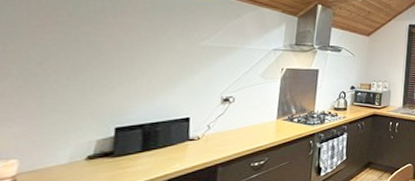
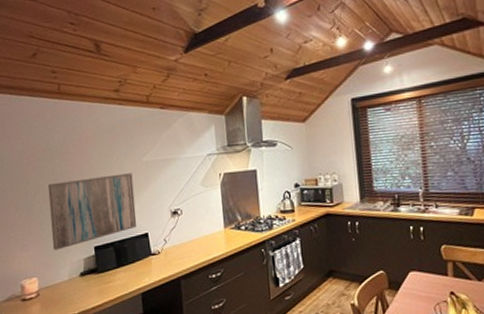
wall art: none [52,52,184,128] -> present [47,173,137,250]

